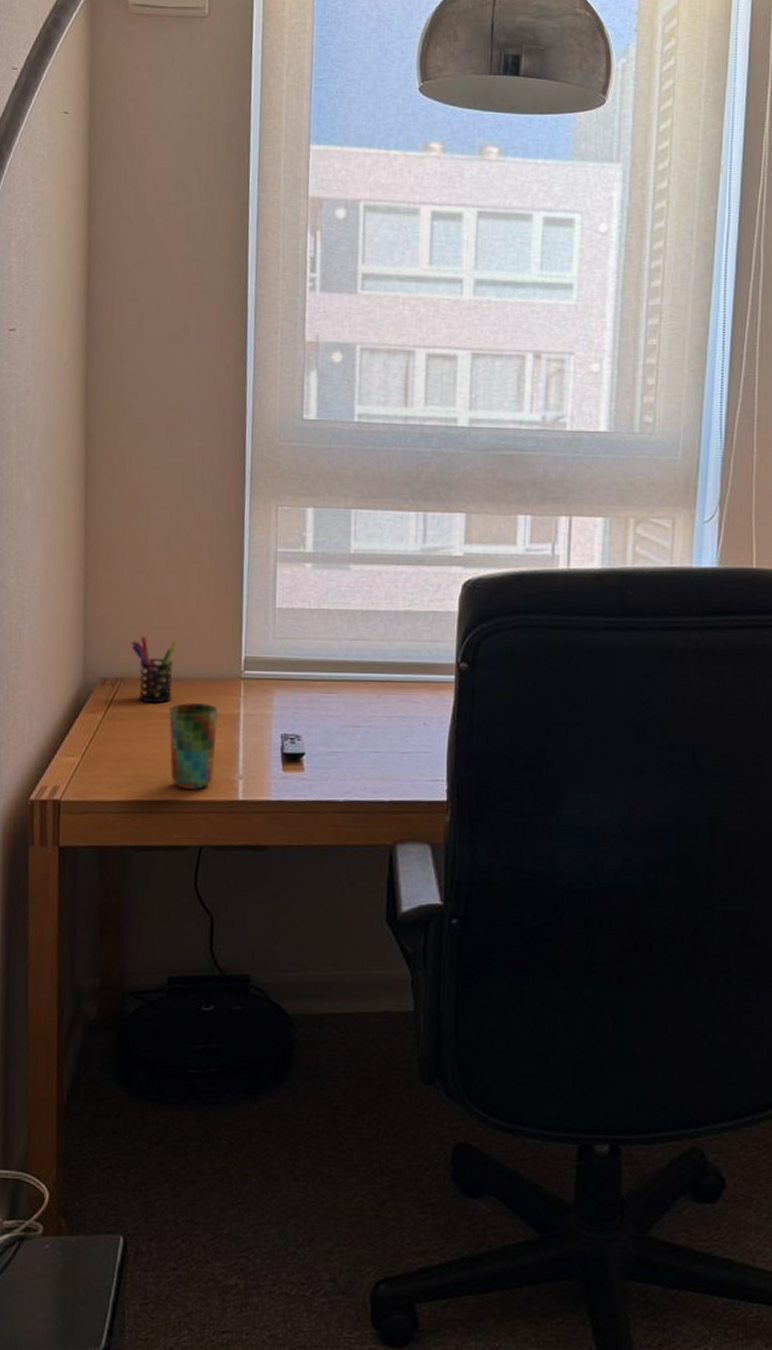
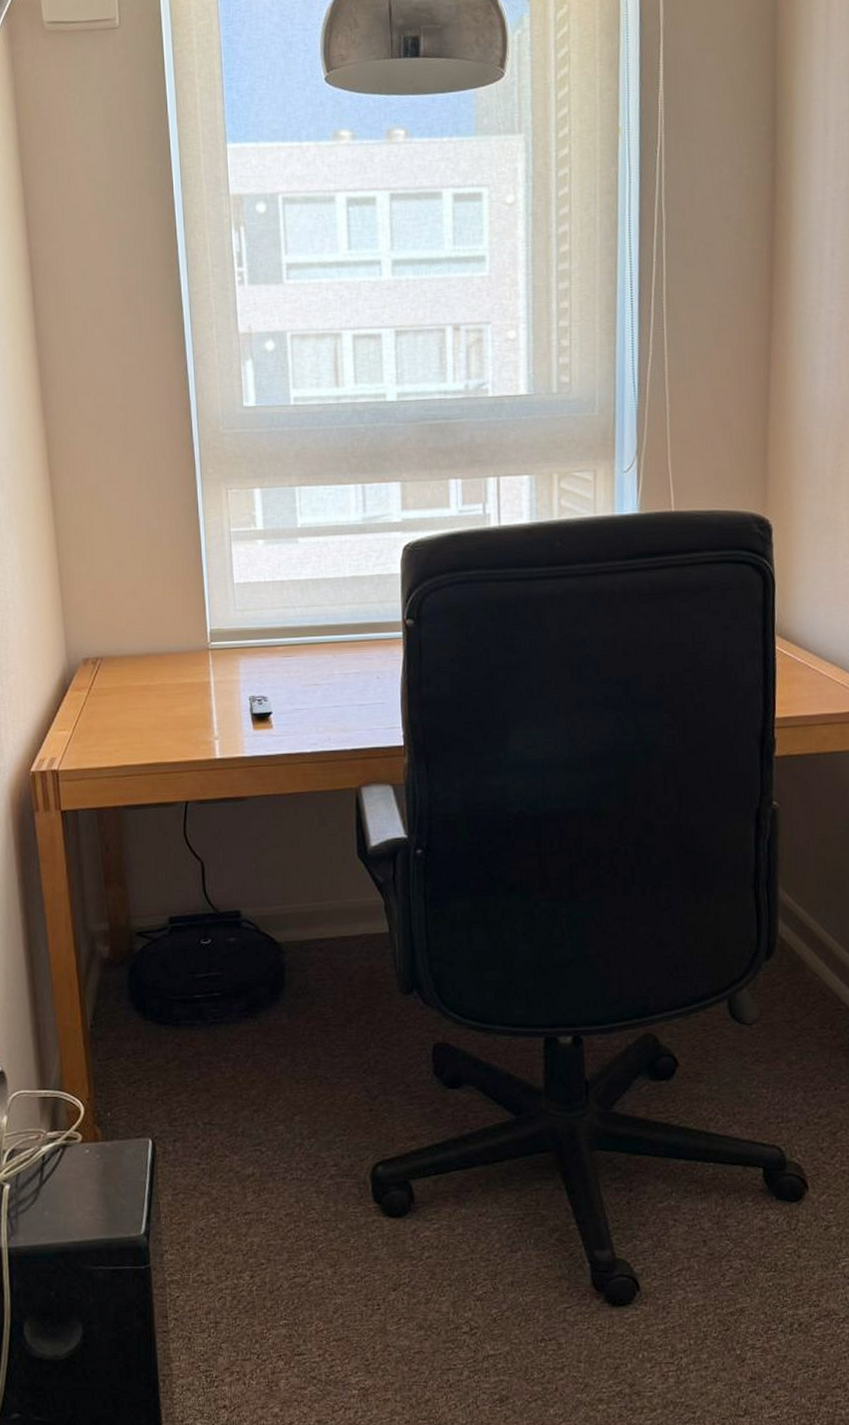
pen holder: present [131,637,177,703] -> none [106,619,148,678]
cup: present [169,702,218,790] -> none [147,673,193,752]

